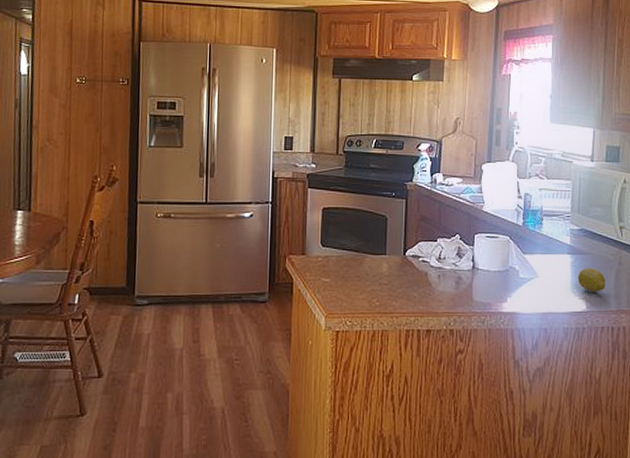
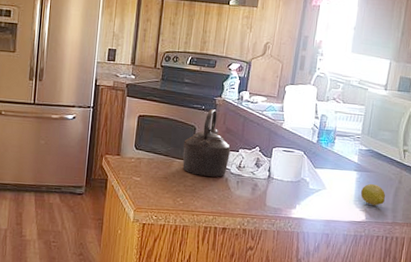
kettle: none [375,195,427,272] -> present [182,109,231,177]

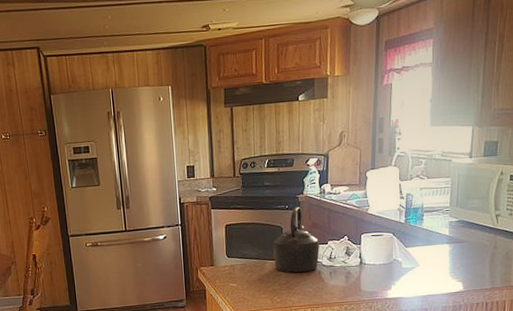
fruit: present [361,183,386,206] -> none [456,253,482,274]

